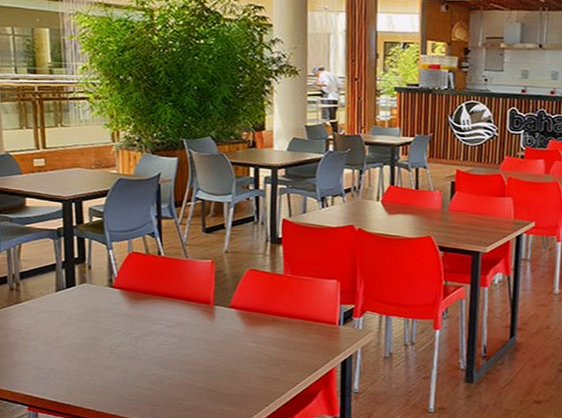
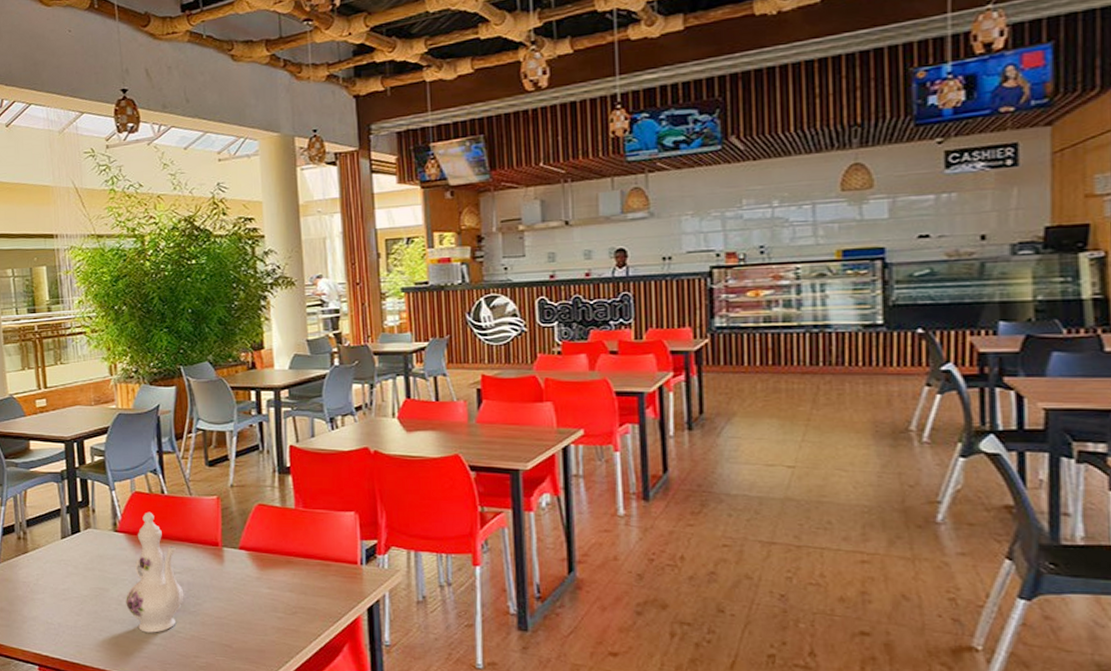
ewer: none [118,270,175,379] -> present [126,511,184,633]

